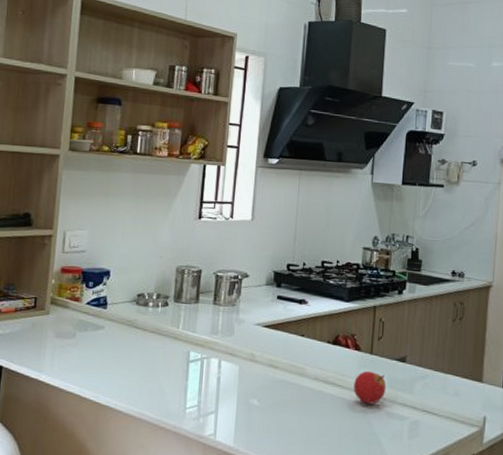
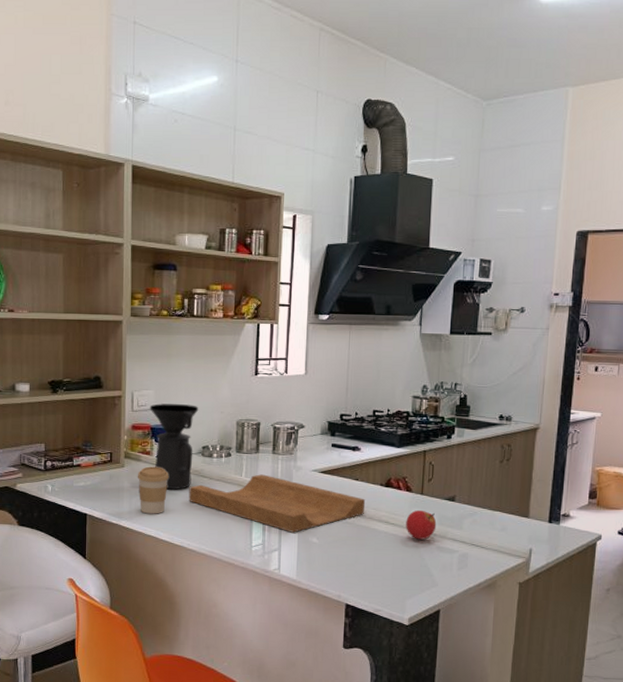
coffee cup: none [63,314,99,369] -> present [137,466,169,514]
coffee maker: none [82,245,136,342] -> present [150,403,199,490]
cutting board: none [119,326,312,393] -> present [189,474,366,533]

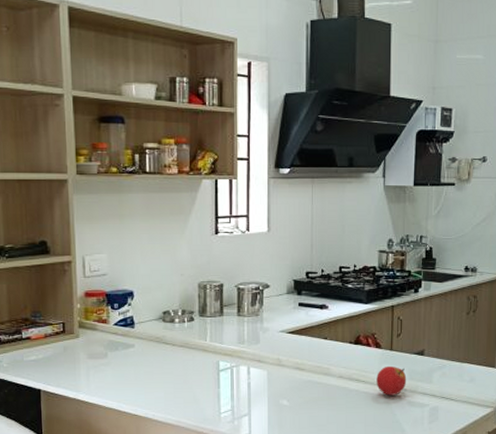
coffee cup: present [137,466,169,514] -> none [93,335,128,386]
coffee maker: present [150,403,199,490] -> none [103,268,157,359]
cutting board: present [189,474,366,533] -> none [151,338,335,396]

